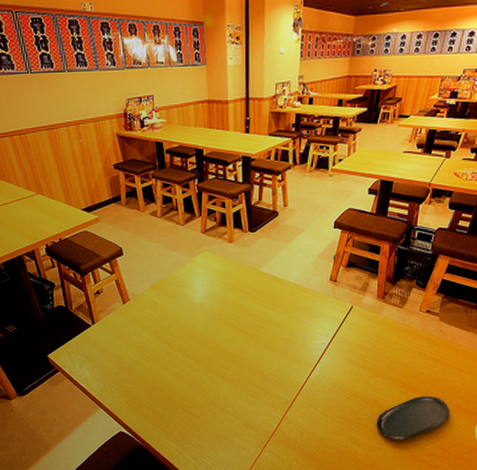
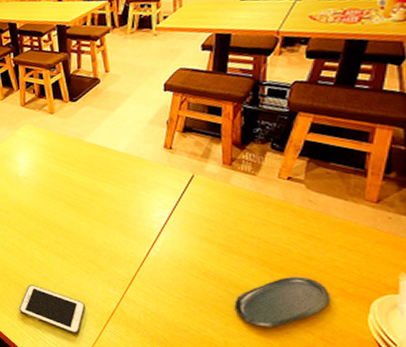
cell phone: none [184,410,248,456] -> present [19,285,85,335]

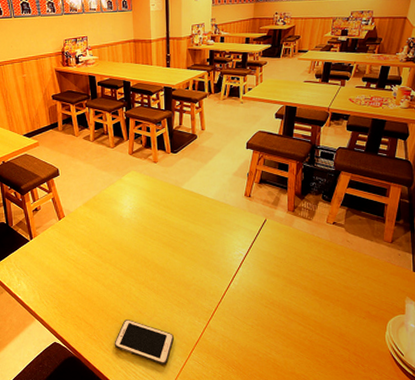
oval tray: present [234,276,331,327] -> none [293,303,361,347]

